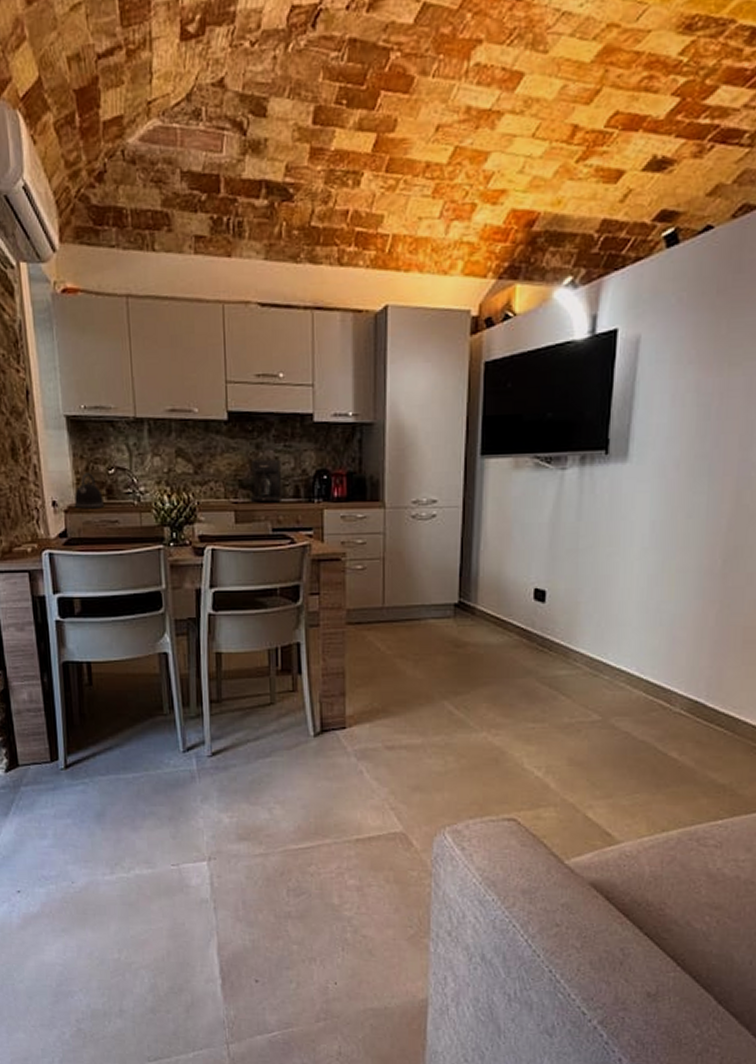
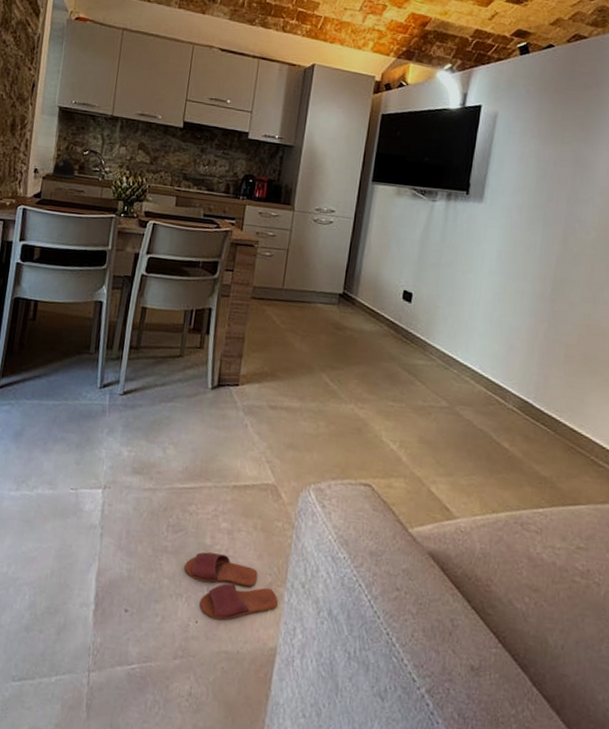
coffee maker: present [250,458,283,503] -> none [190,159,219,195]
slippers: none [314,912,423,978] -> present [184,552,278,620]

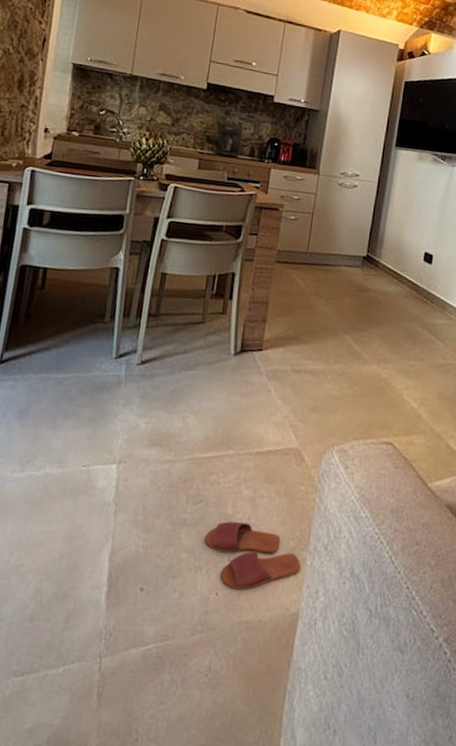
kettle: present [51,151,76,180] -> none [63,110,91,141]
coffee maker: none [190,159,219,195] -> present [213,122,244,158]

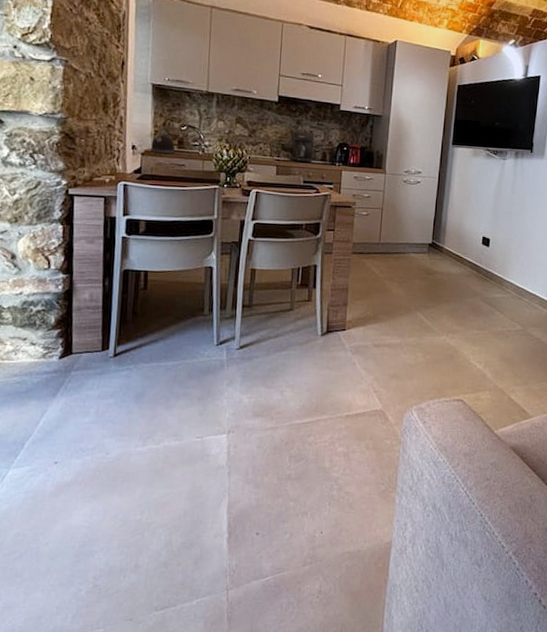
kettle: none [63,110,91,141] -> present [150,127,176,155]
slippers: present [204,521,301,589] -> none [307,474,391,527]

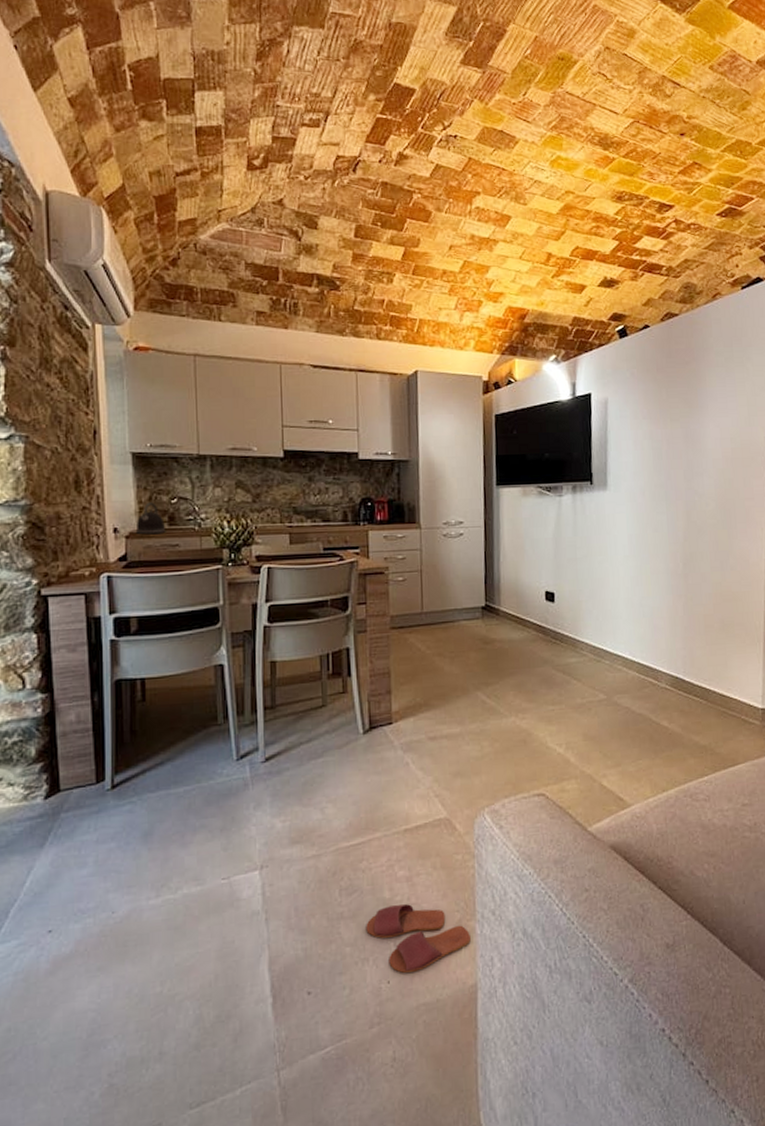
coffee maker: present [289,131,315,163] -> none [303,489,333,526]
slippers: none [307,474,391,527] -> present [366,904,471,973]

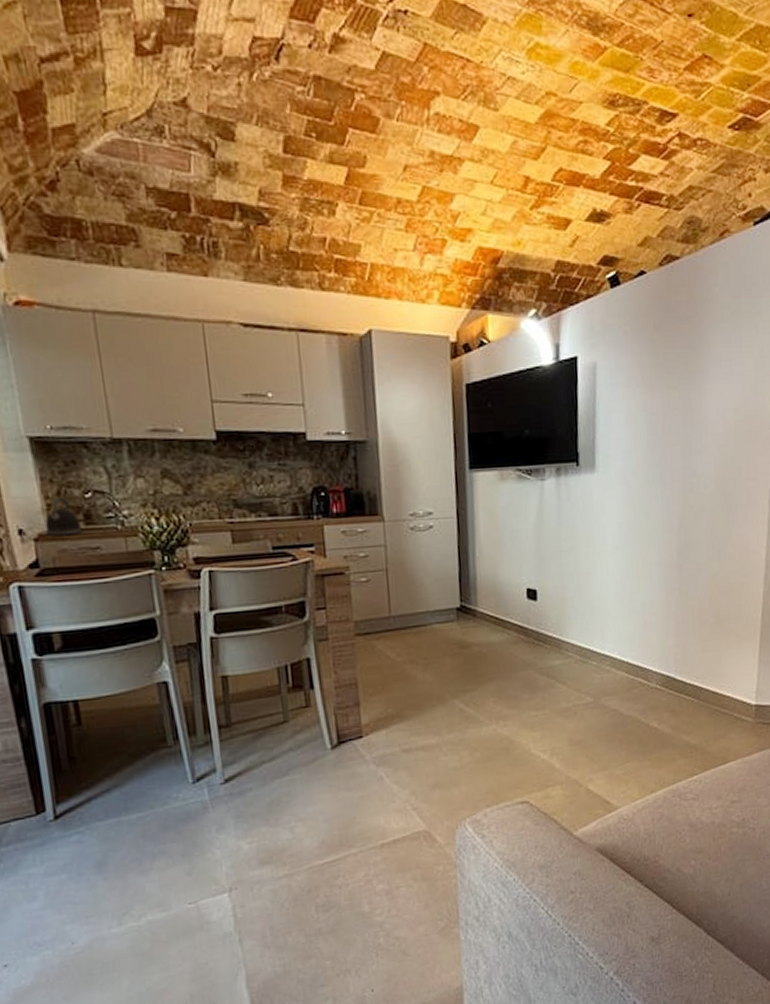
slippers: present [366,904,471,973] -> none [346,916,455,981]

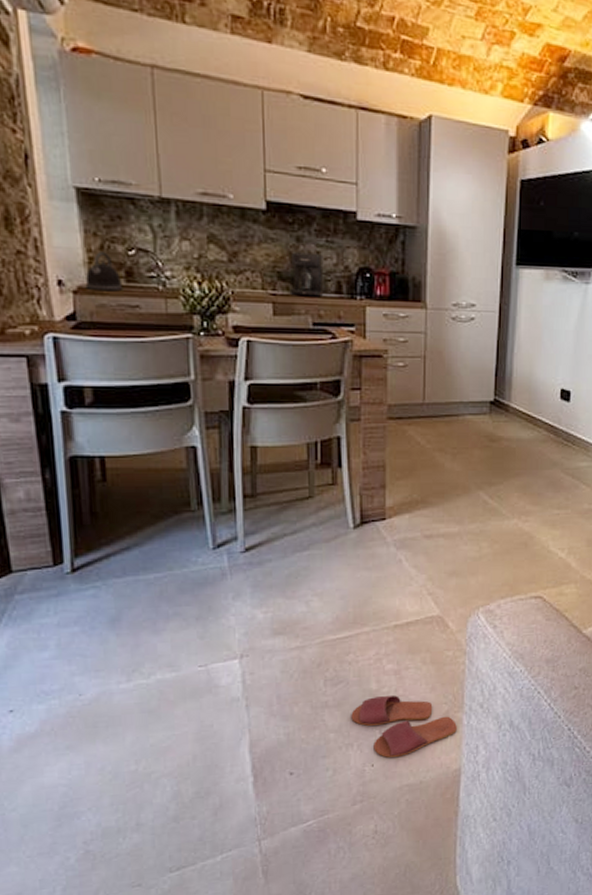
coffee maker: none [244,477,281,521] -> present [289,252,324,297]
slippers: none [346,916,455,981] -> present [351,695,457,758]

